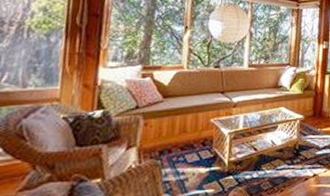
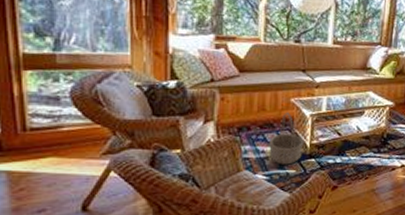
basket: none [188,132,223,185] -> present [269,112,304,165]

